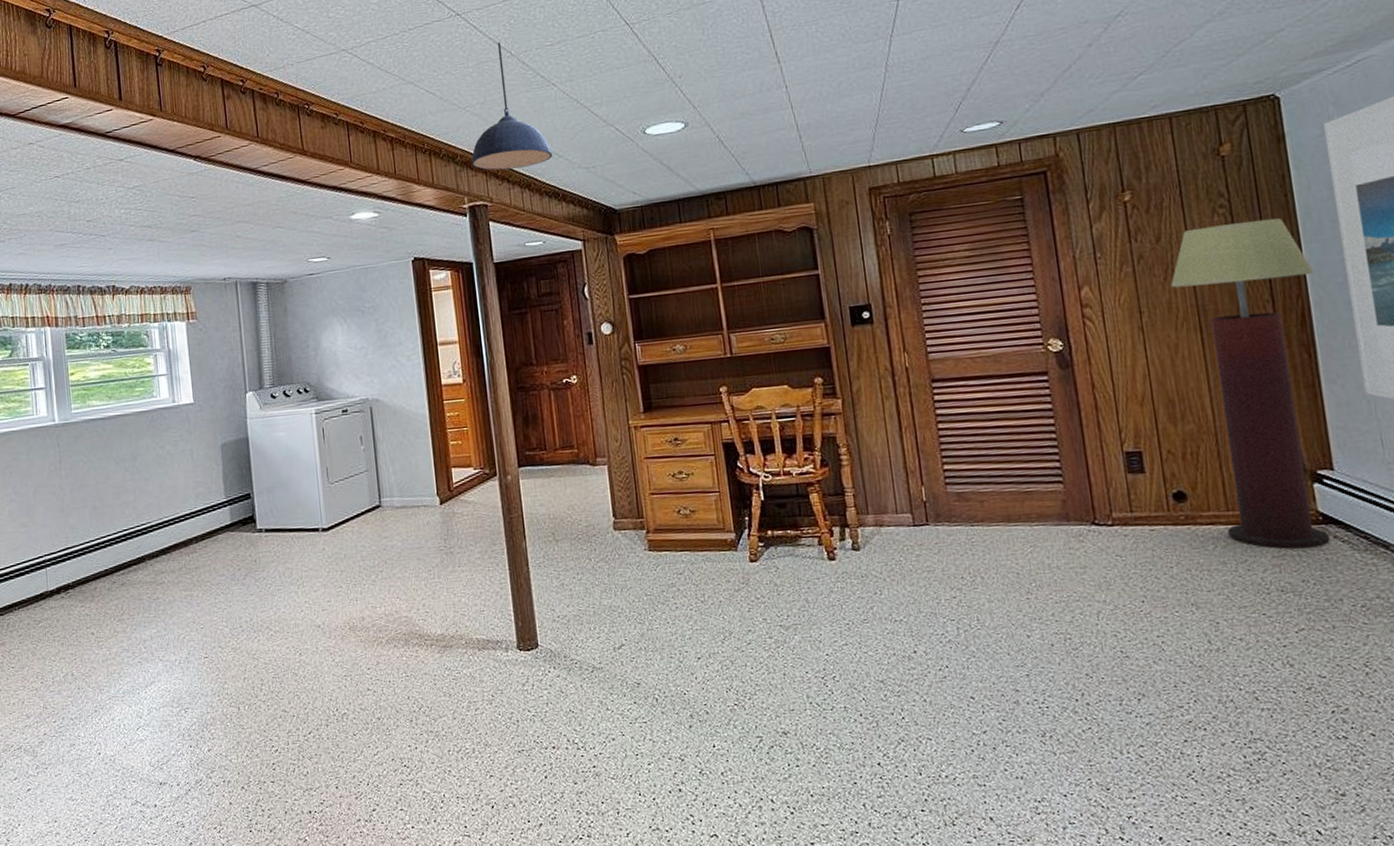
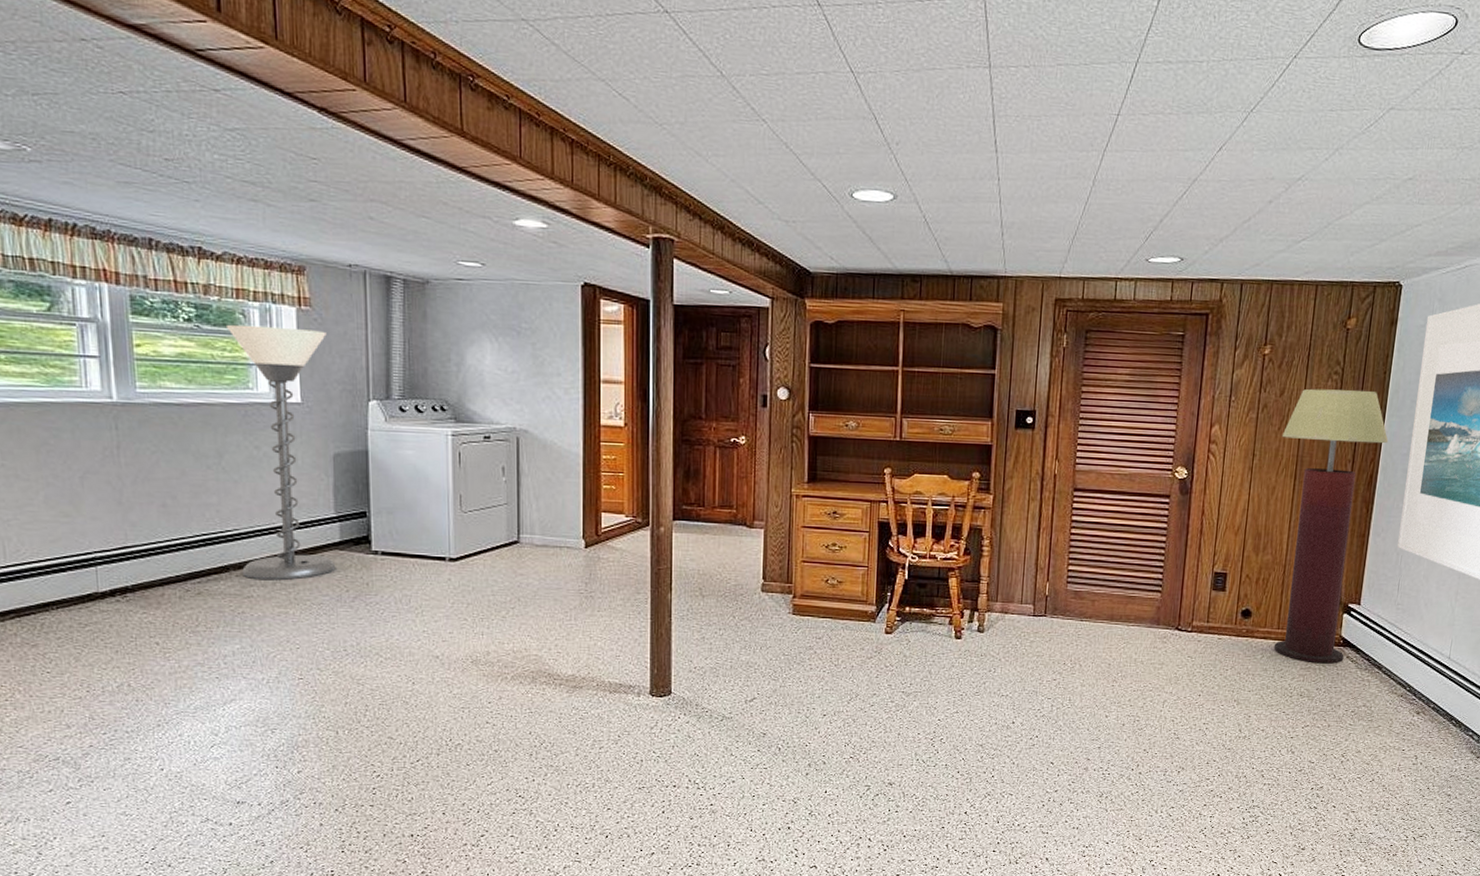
floor lamp: none [135,338,229,567] -> present [227,324,336,581]
pendant light: present [471,42,553,170] -> none [661,56,753,207]

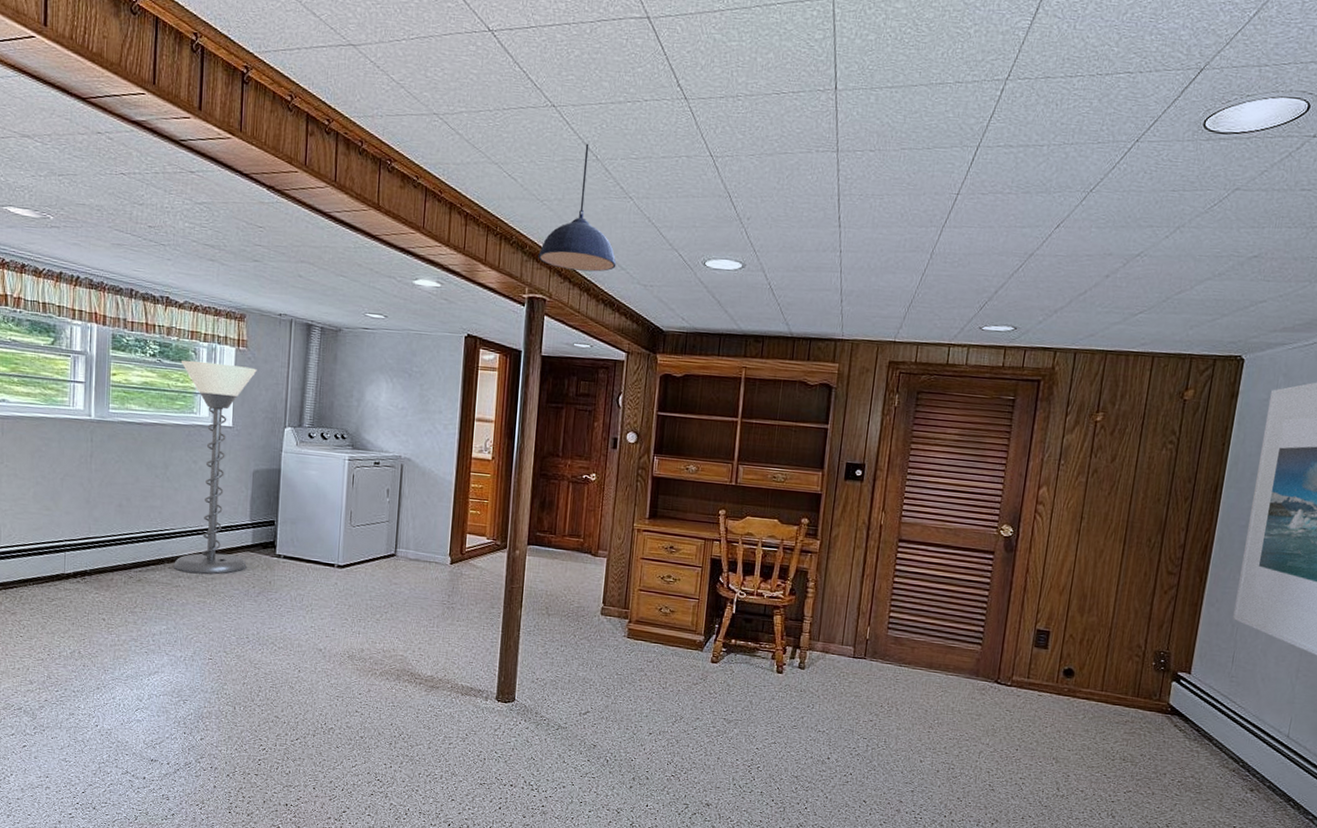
pendant light: none [661,56,753,207] -> present [538,143,616,272]
floor lamp: present [1273,388,1389,664] -> none [1096,456,1226,731]

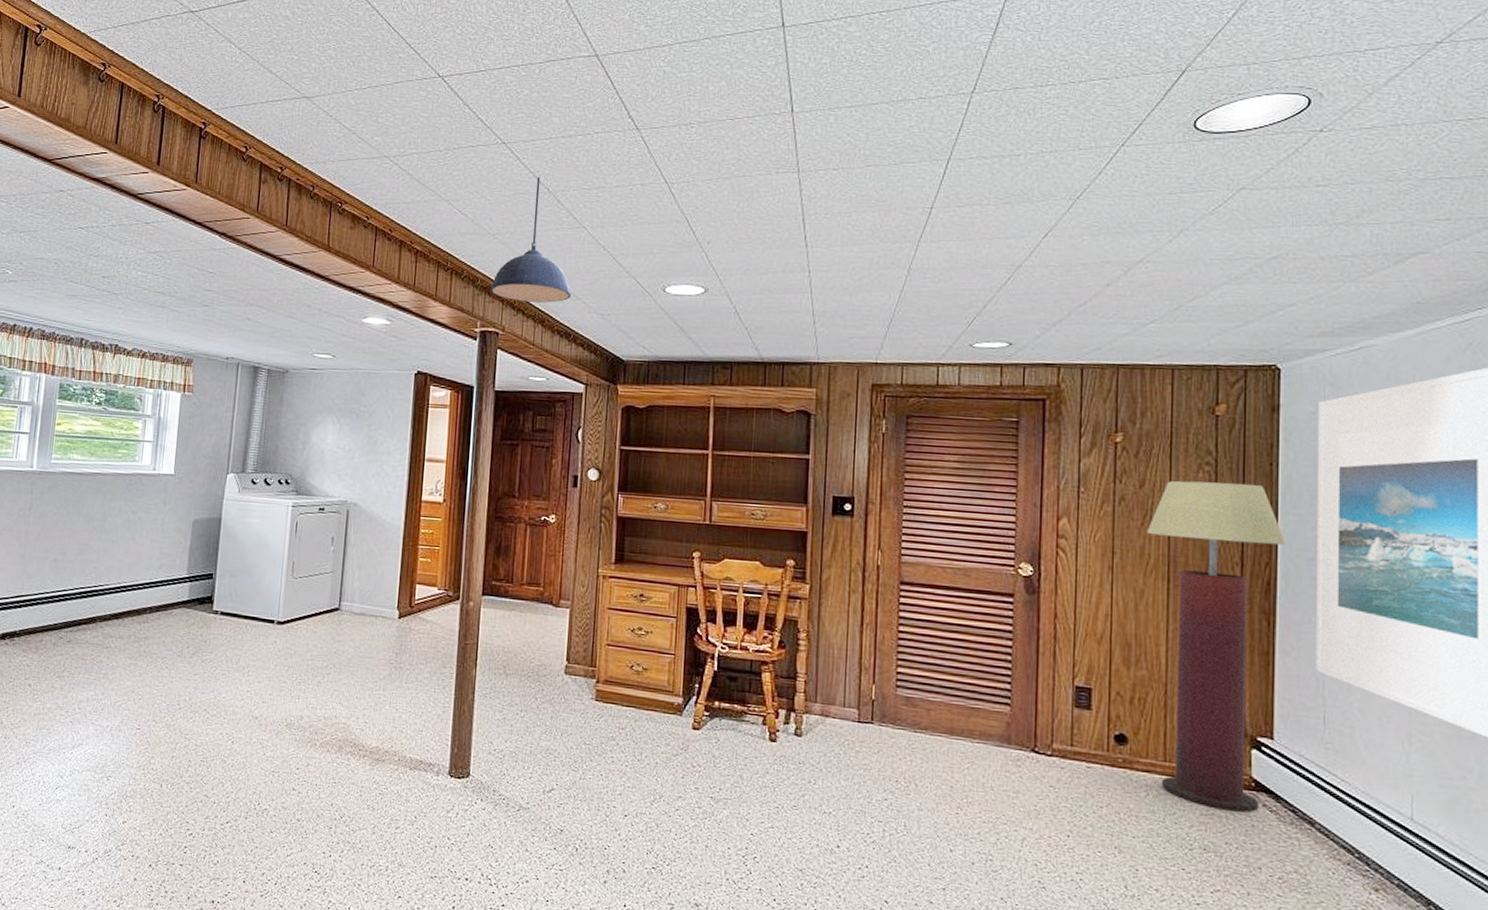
floor lamp: present [174,360,257,574] -> none [106,407,202,634]
floor lamp: none [1096,456,1226,731] -> present [1146,480,1286,813]

